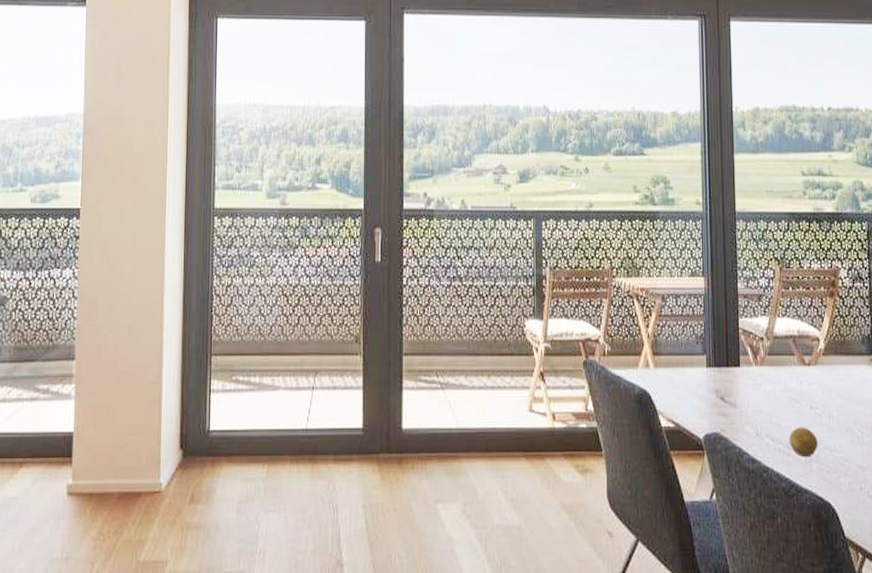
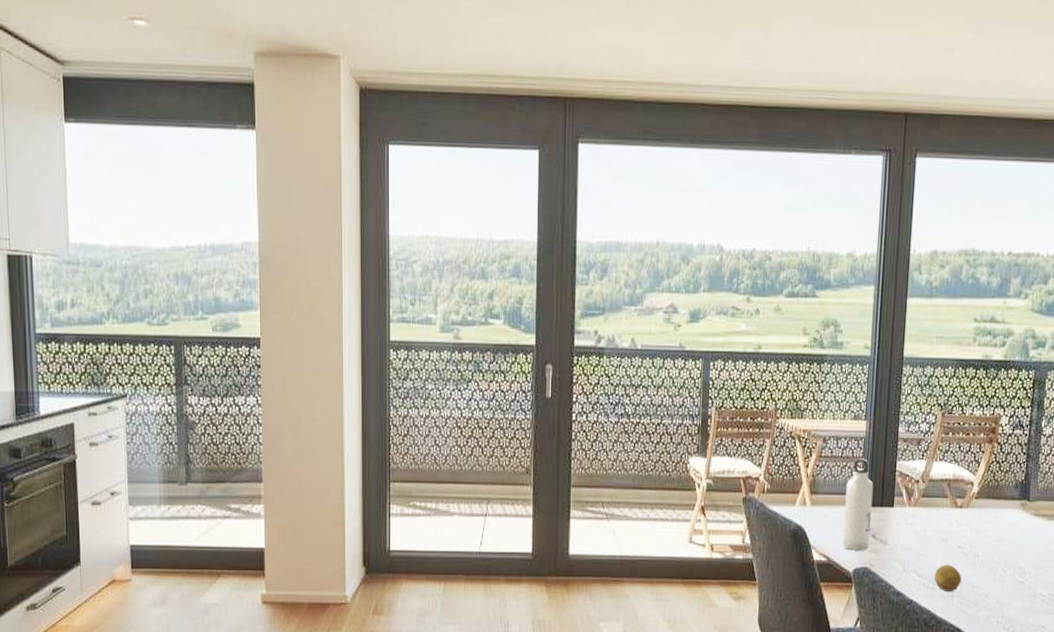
water bottle: none [689,316,719,415] -> present [843,458,874,551]

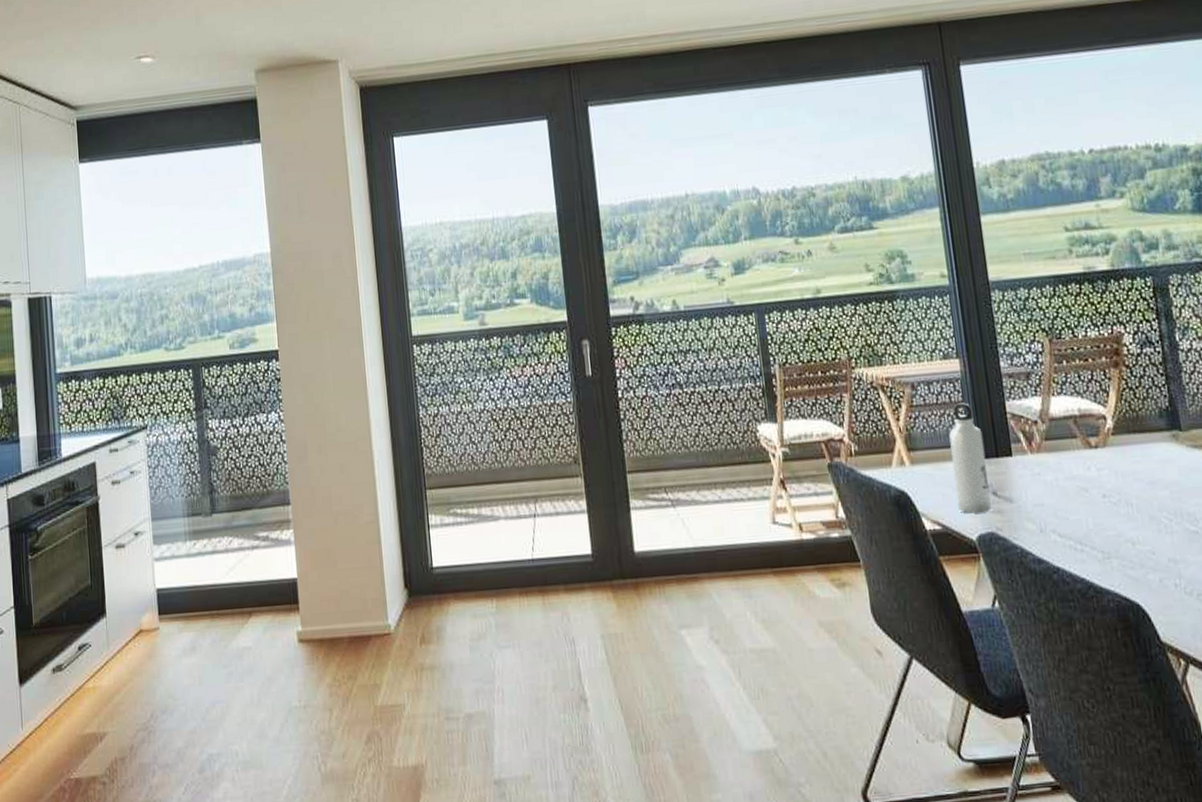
fruit: present [934,564,962,591] -> none [1080,518,1117,552]

